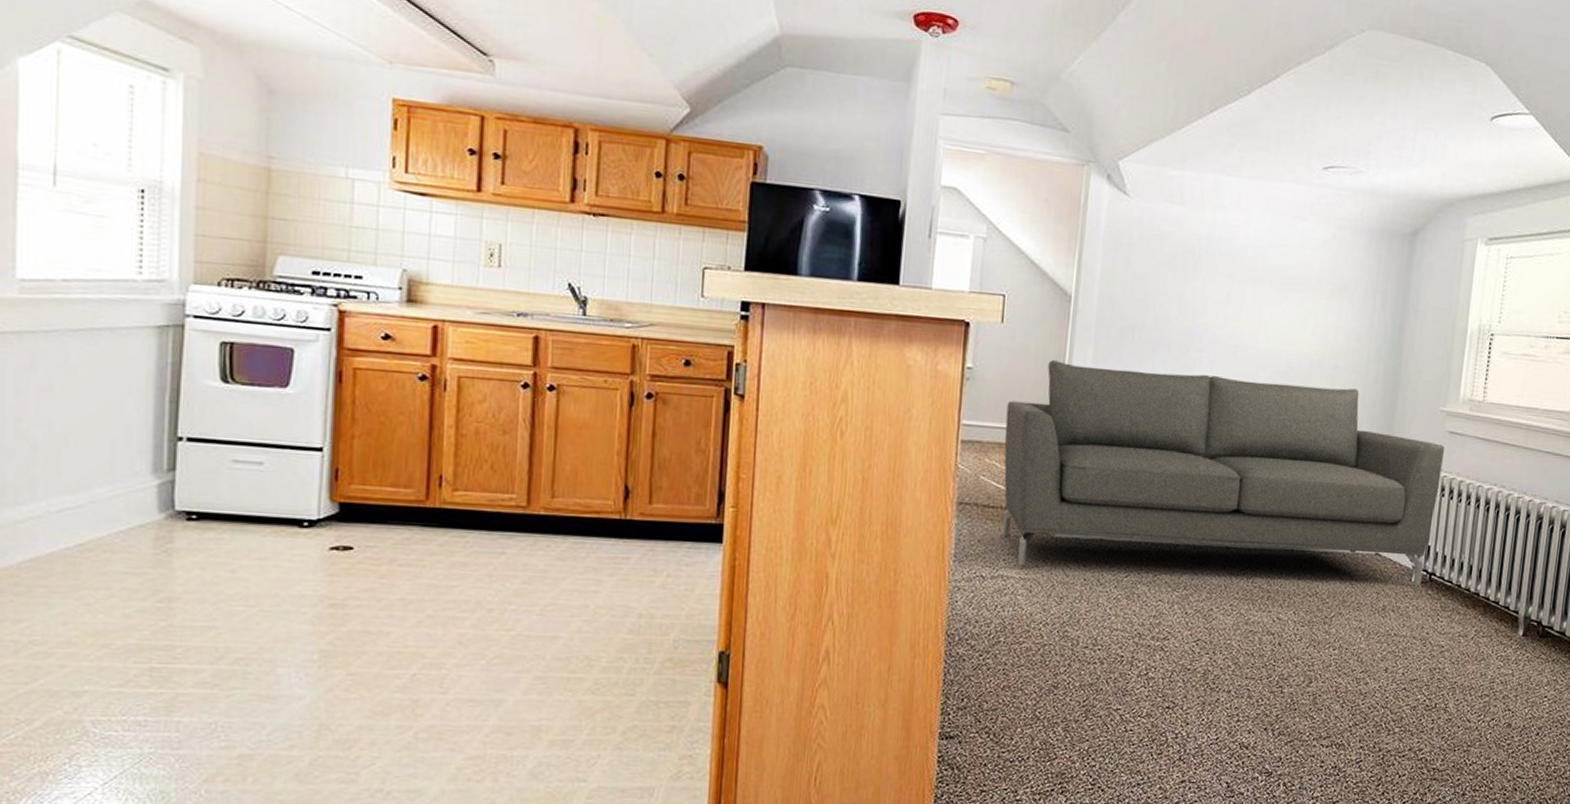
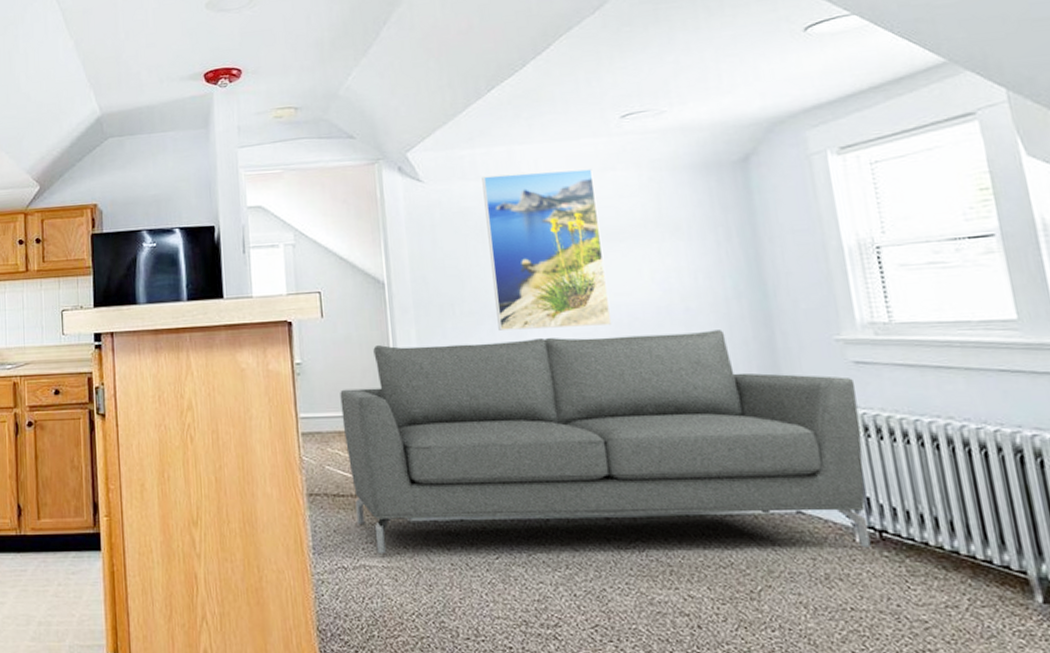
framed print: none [1171,202,1287,371] -> present [482,169,612,330]

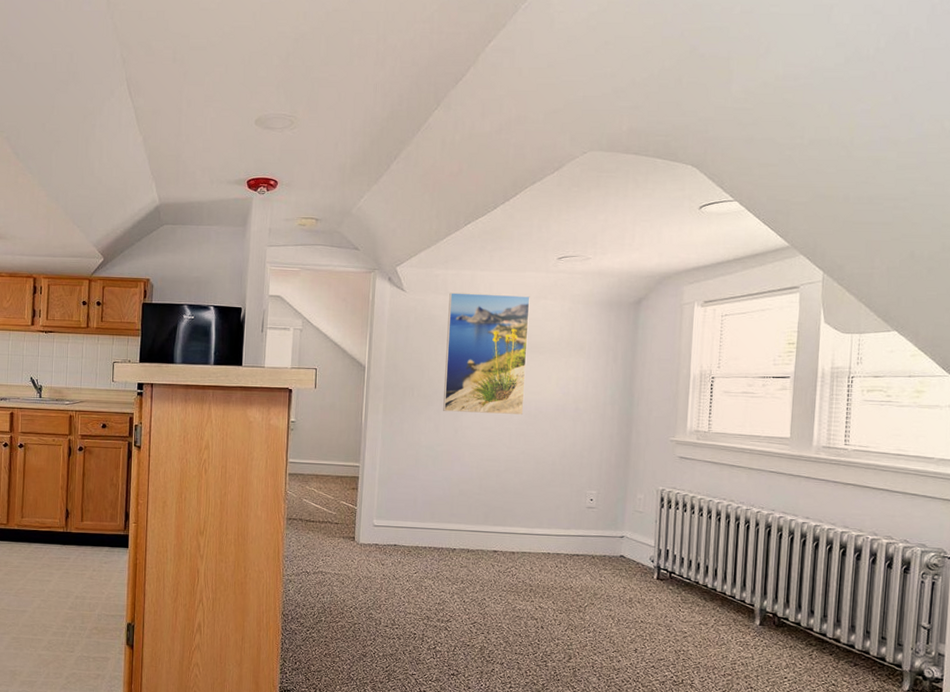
sofa: present [340,330,871,553] -> none [320,413,676,583]

